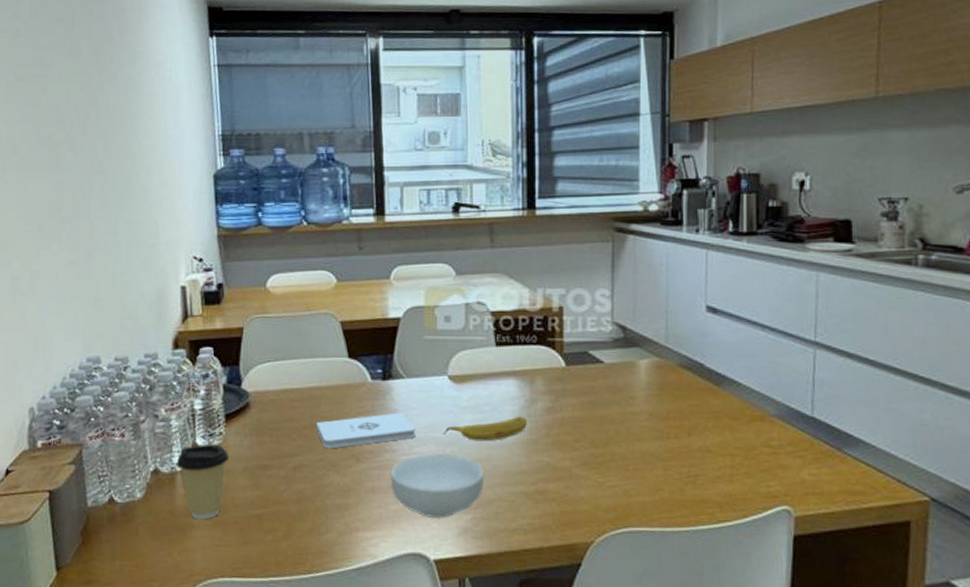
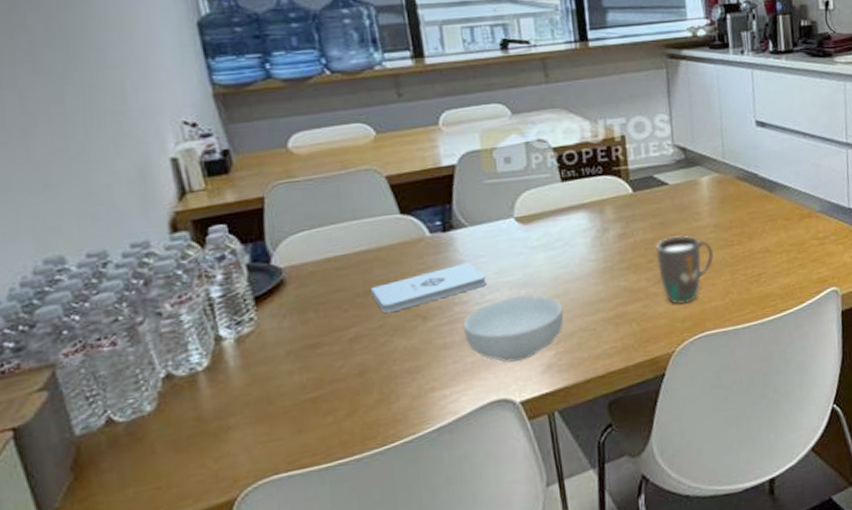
coffee cup: present [176,443,230,520] -> none [195,332,267,420]
fruit: present [442,416,527,442] -> none [515,246,601,279]
mug: none [583,418,645,493] -> present [656,235,713,305]

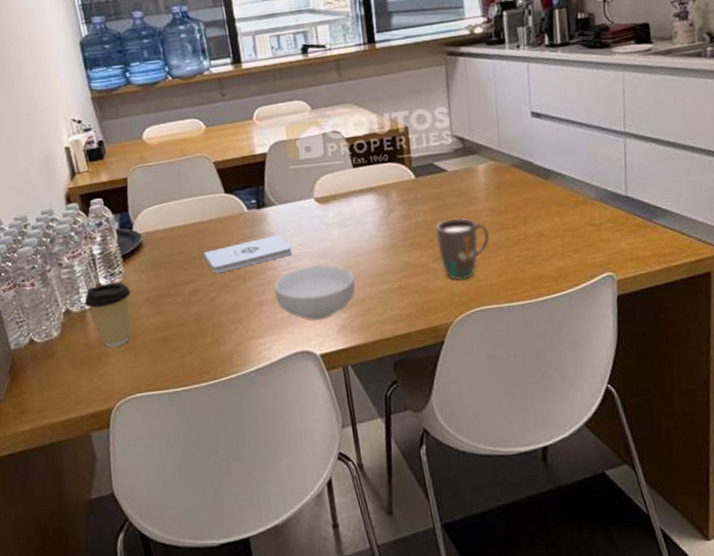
coffee cup: none [195,332,267,420] -> present [84,282,131,348]

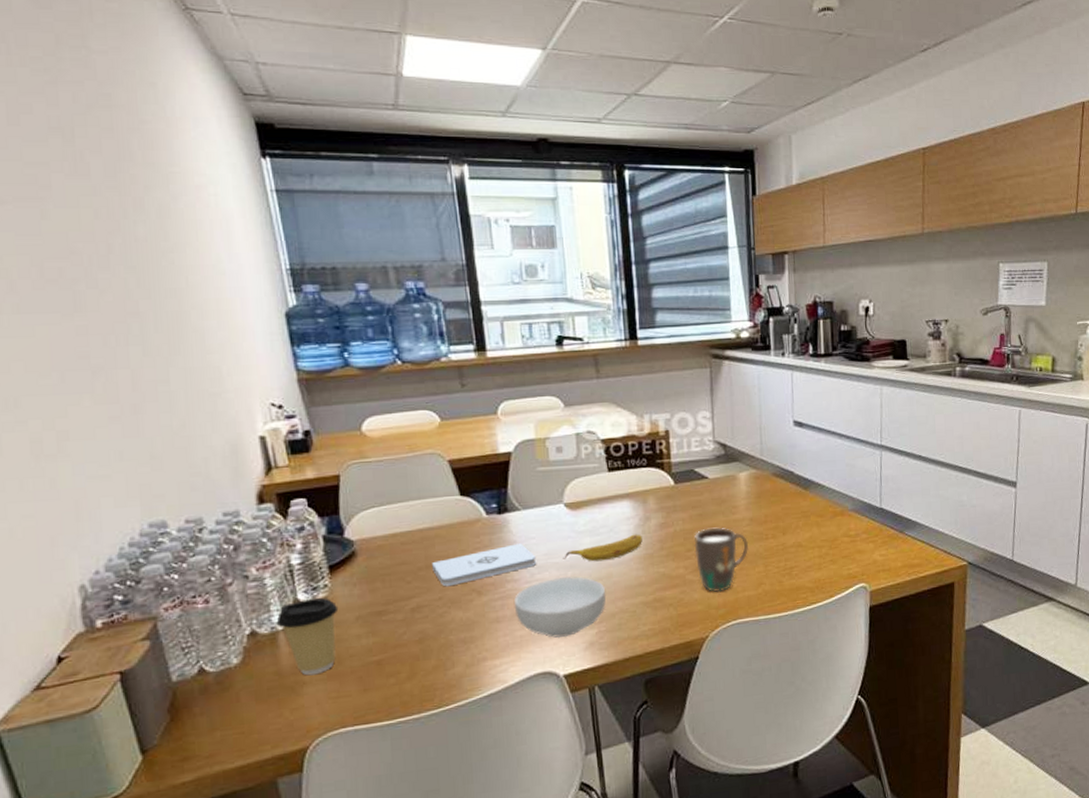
fruit: none [315,225,387,252] -> present [562,534,642,562]

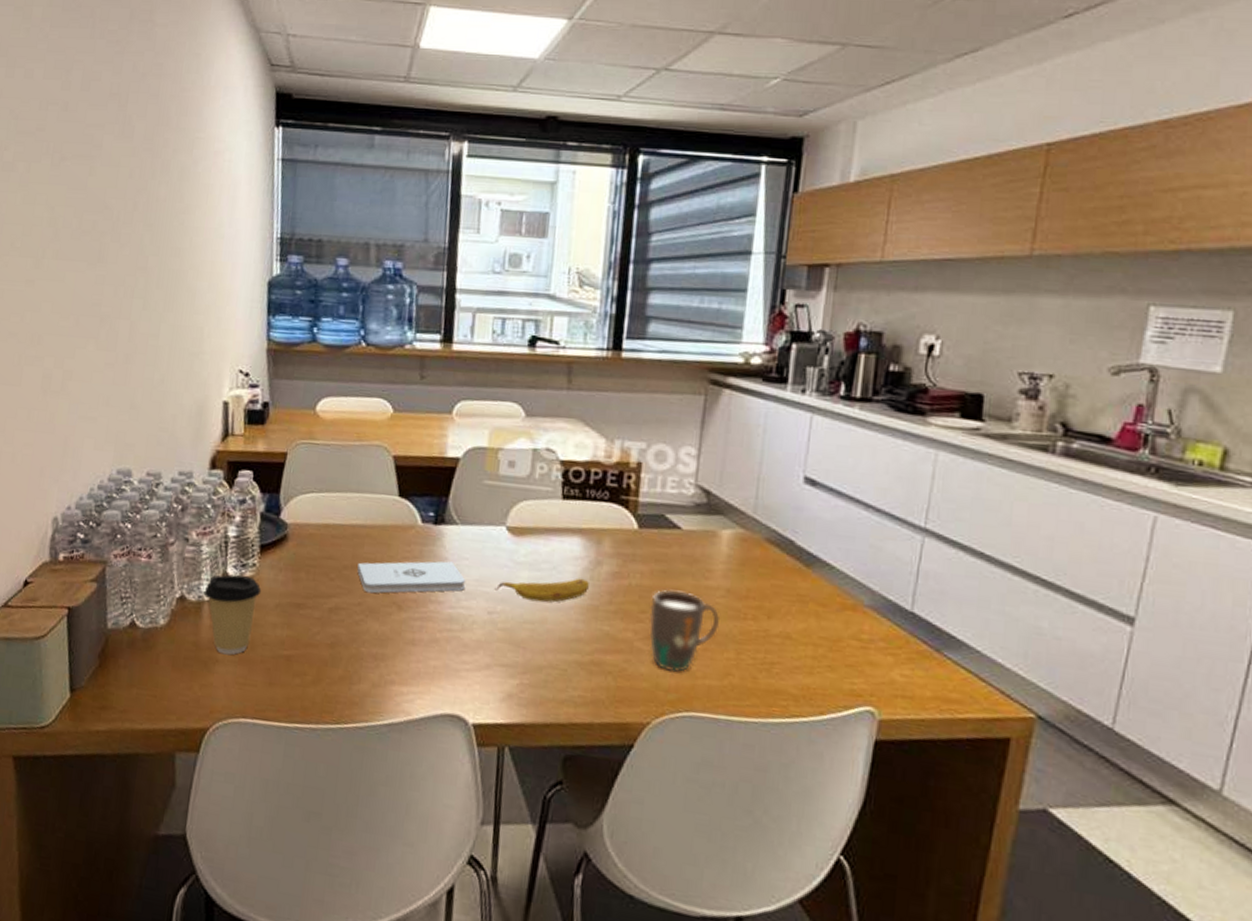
cereal bowl: present [513,576,607,639] -> none [432,609,537,680]

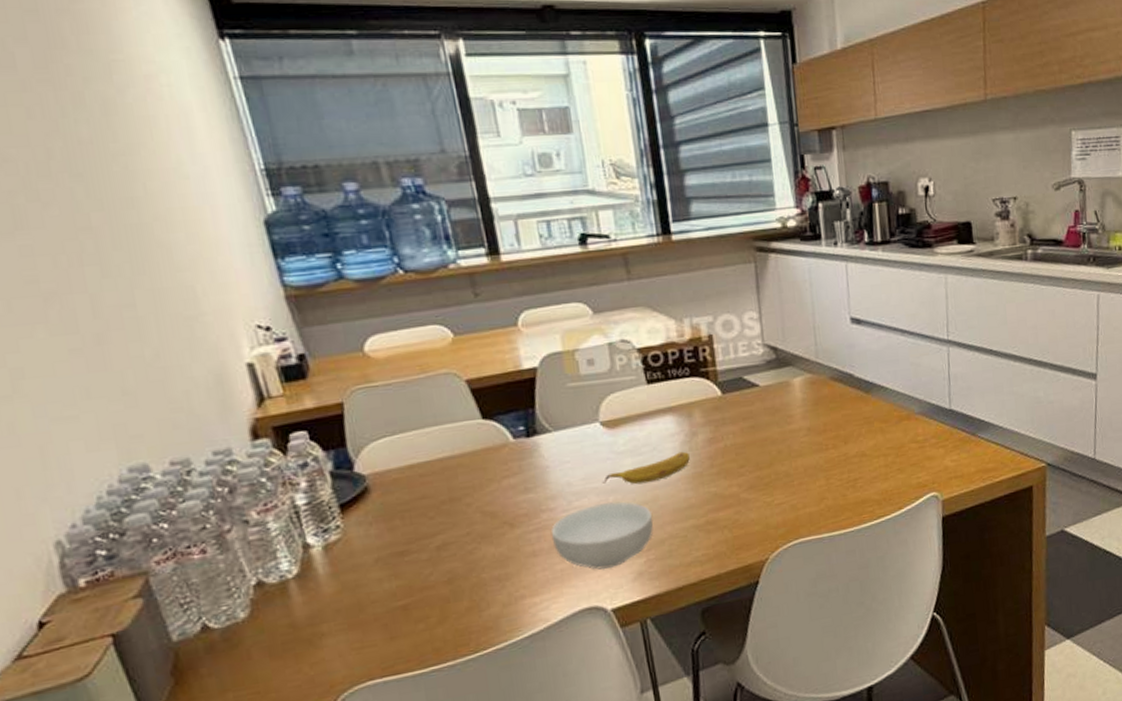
coffee cup: present [203,574,262,655] -> none [284,539,356,627]
notepad: present [357,561,466,594] -> none [456,468,574,521]
cereal bowl: none [432,609,537,680] -> present [550,501,654,570]
mug: present [649,589,719,673] -> none [747,439,807,511]

